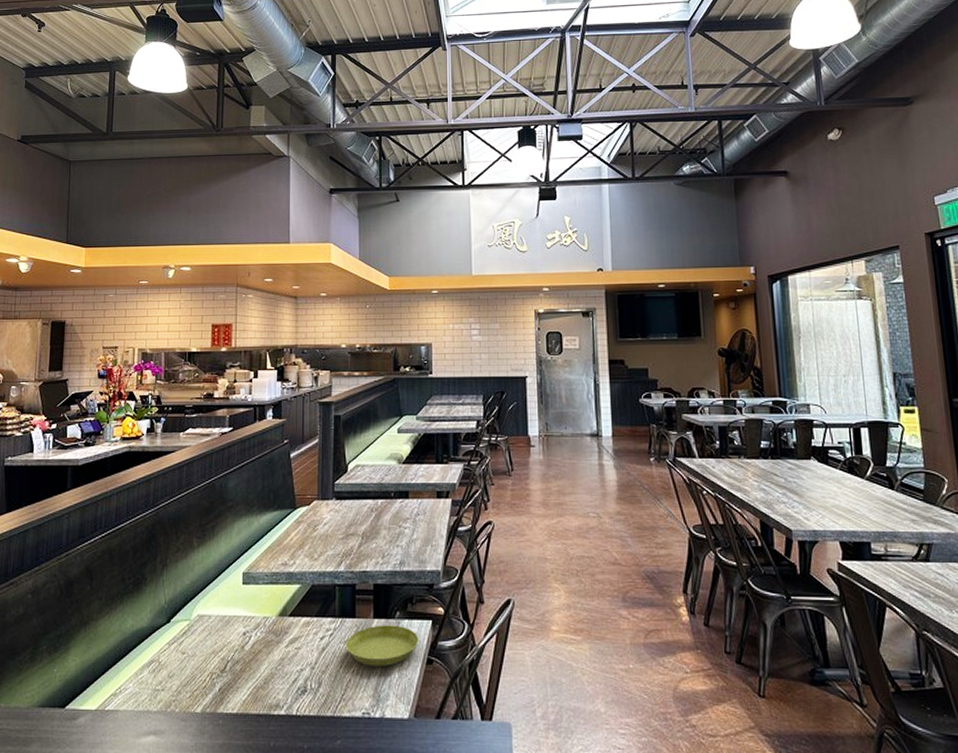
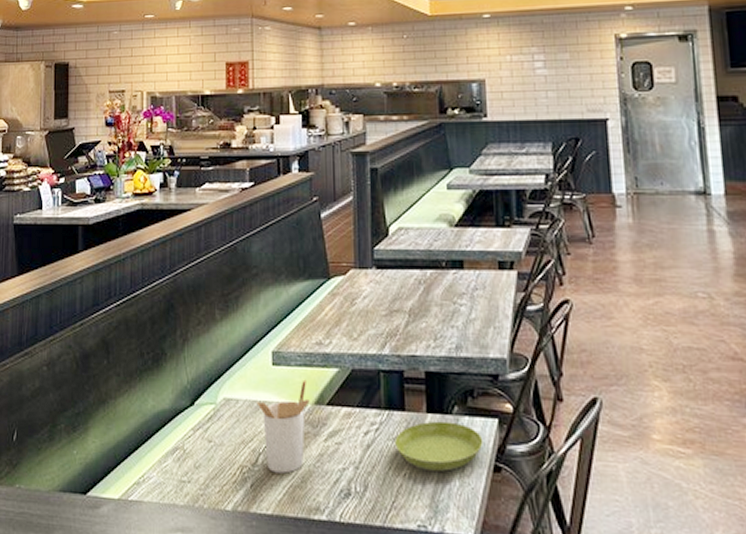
utensil holder: none [227,595,274,677] -> present [256,379,310,474]

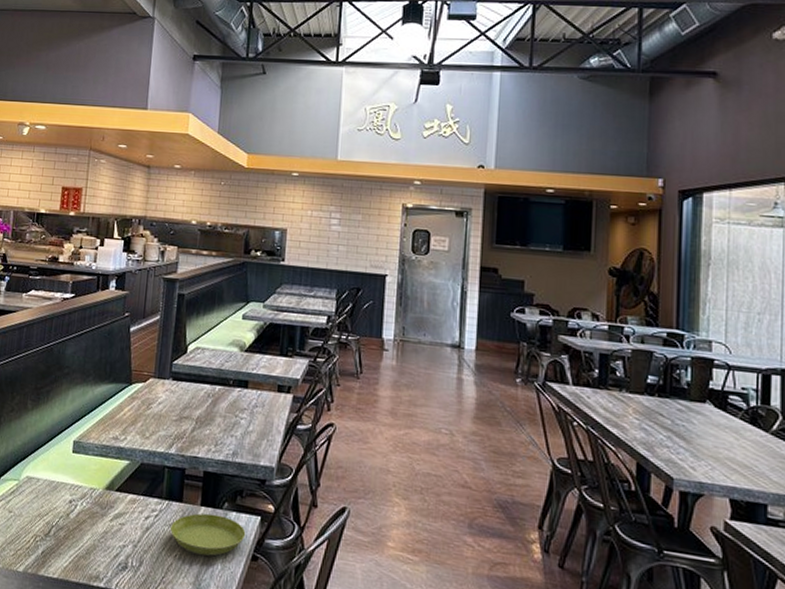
utensil holder: present [256,379,310,474] -> none [55,467,101,545]

